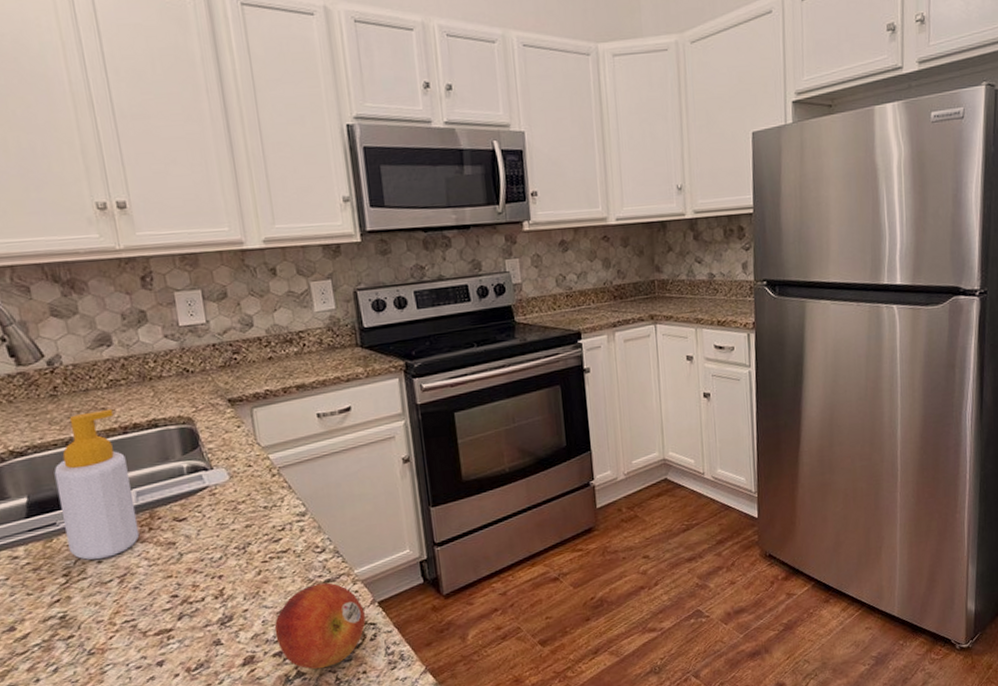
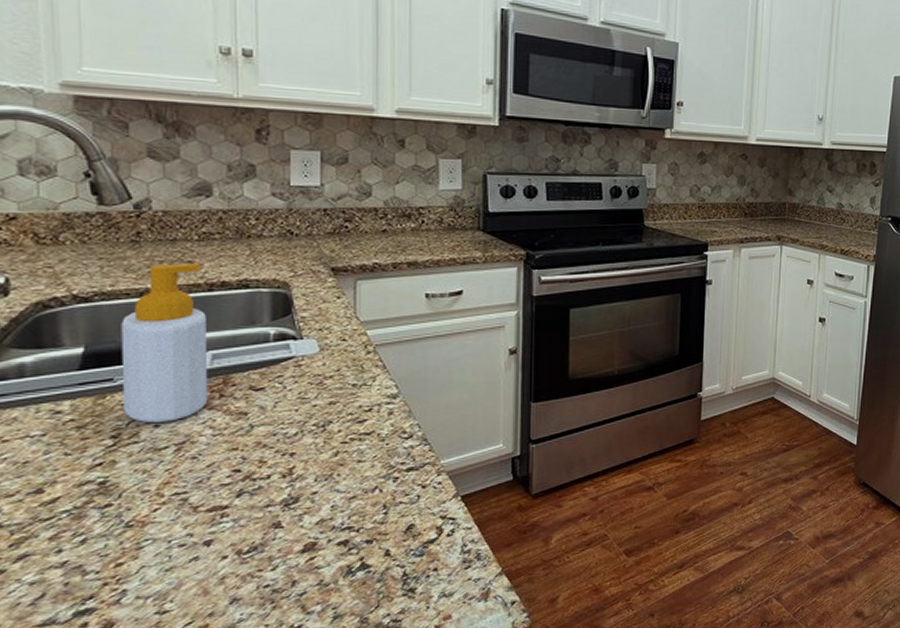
fruit: present [274,582,366,670] -> none [344,471,445,563]

